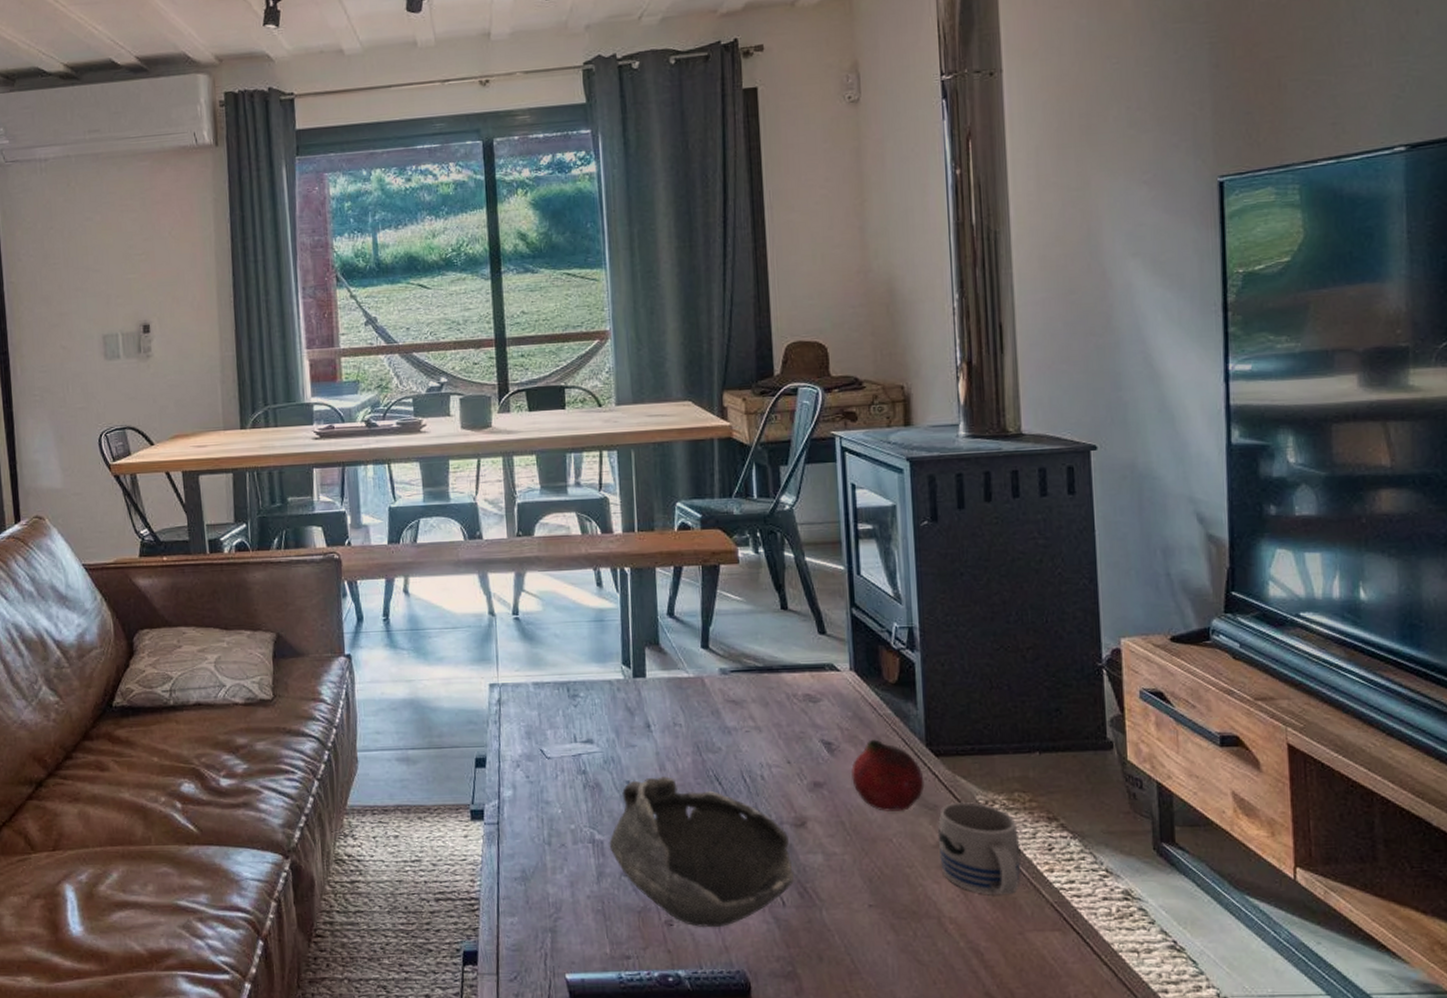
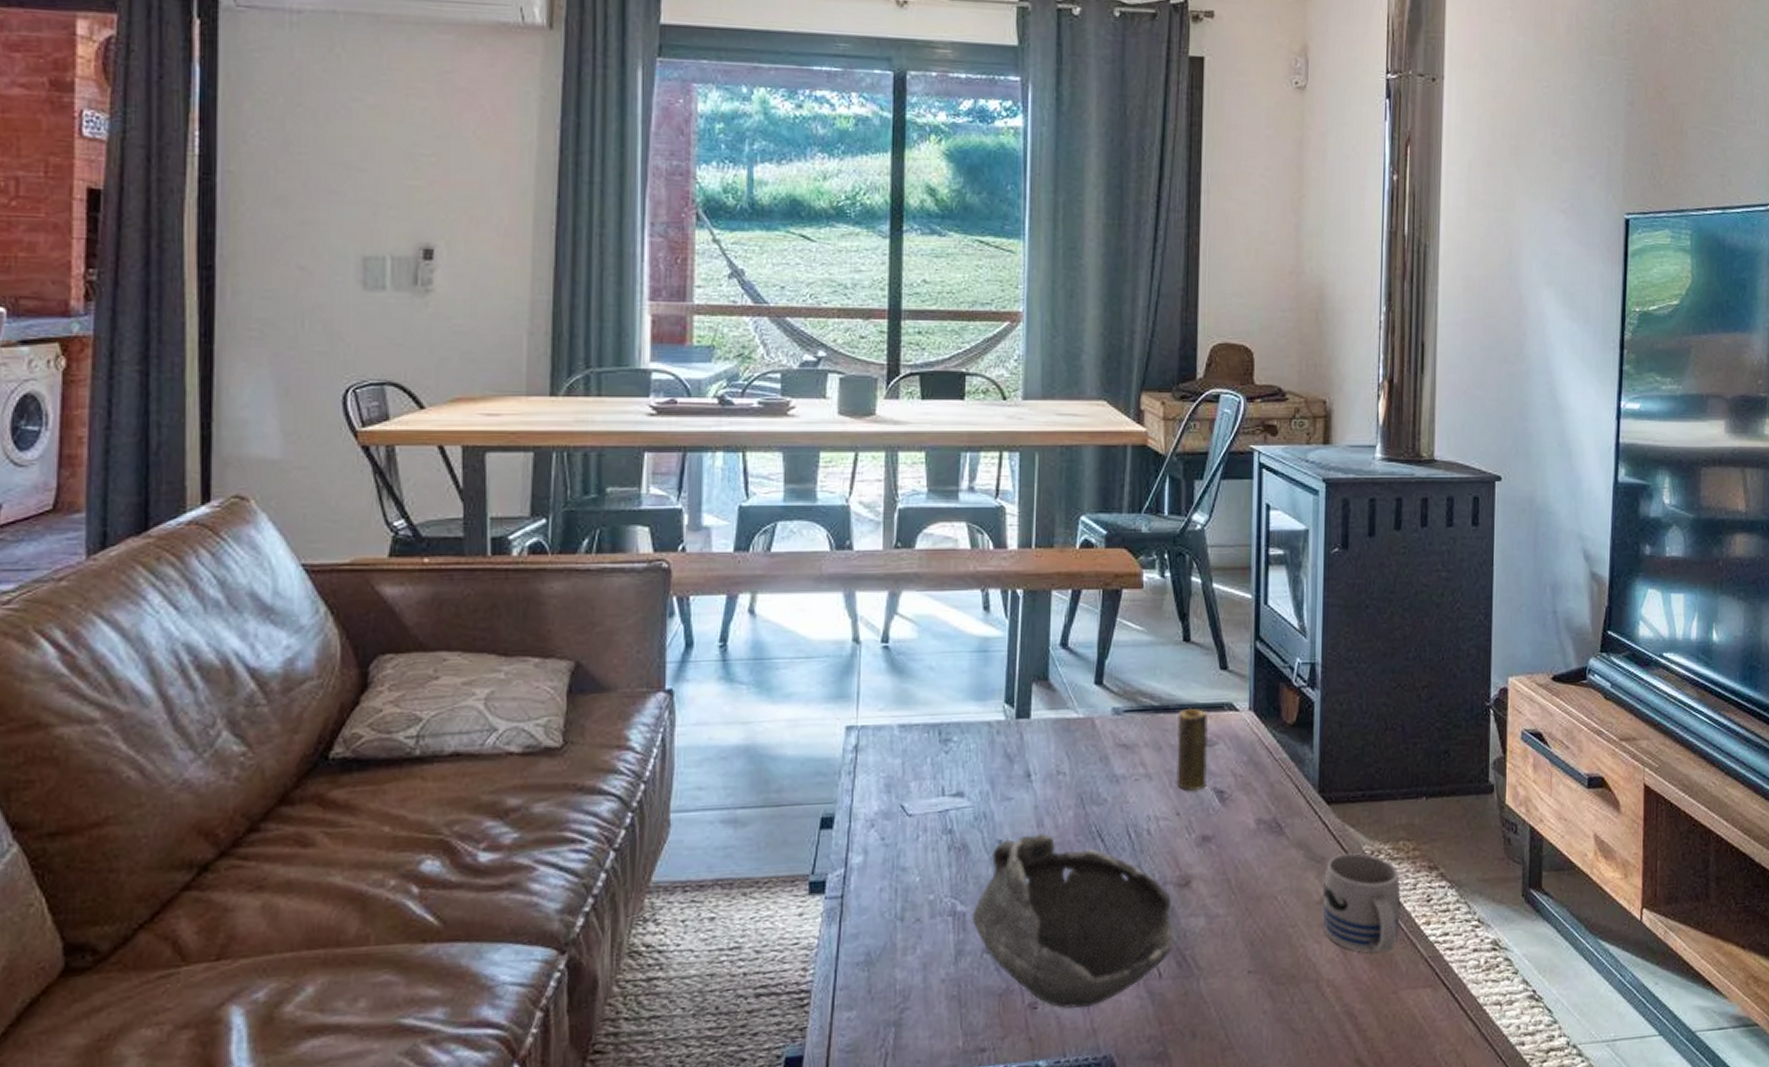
candle: none [781,668,814,742] -> present [1176,707,1209,790]
fruit: present [851,739,925,811] -> none [1242,786,1314,866]

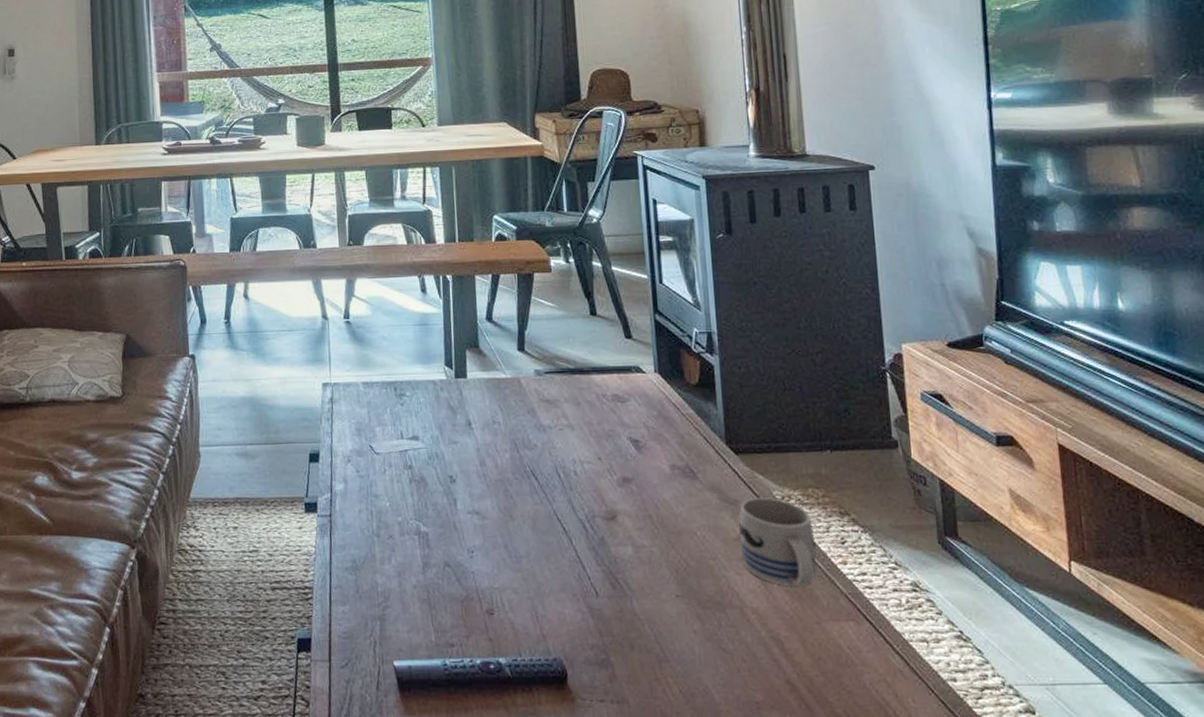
bowl: present [972,832,1173,1009] -> none [433,470,606,617]
candle: present [1176,707,1209,790] -> none [592,370,622,439]

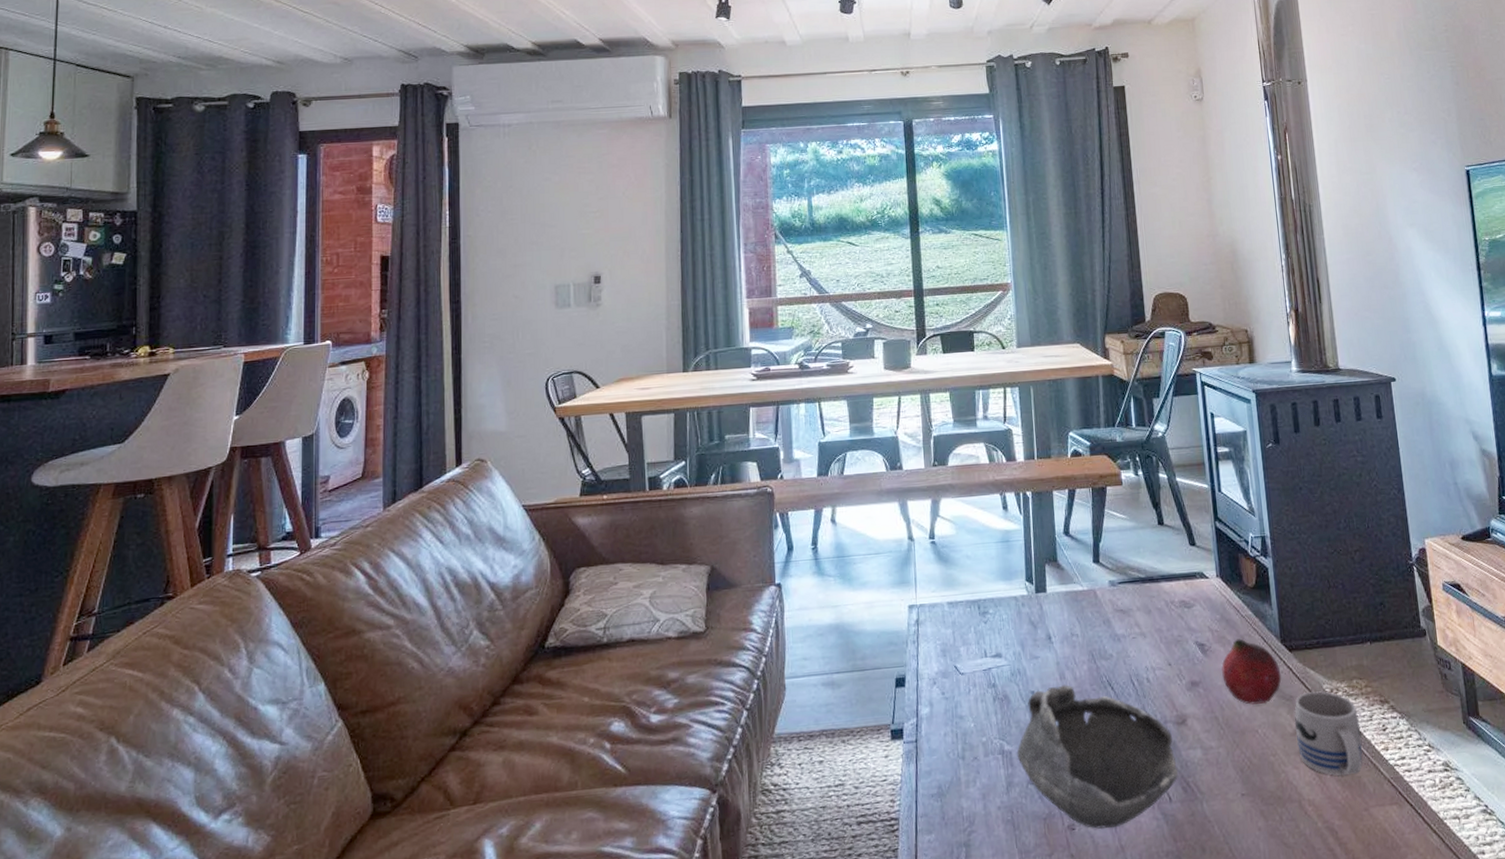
bowl: none [433,470,606,617] -> present [1017,684,1178,830]
fruit: none [657,437,725,506] -> present [1222,638,1282,705]

